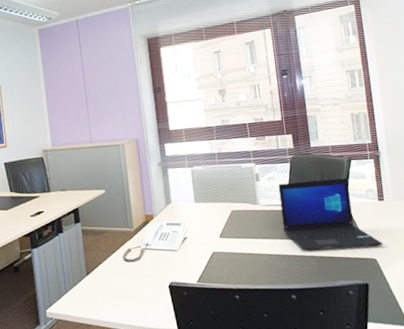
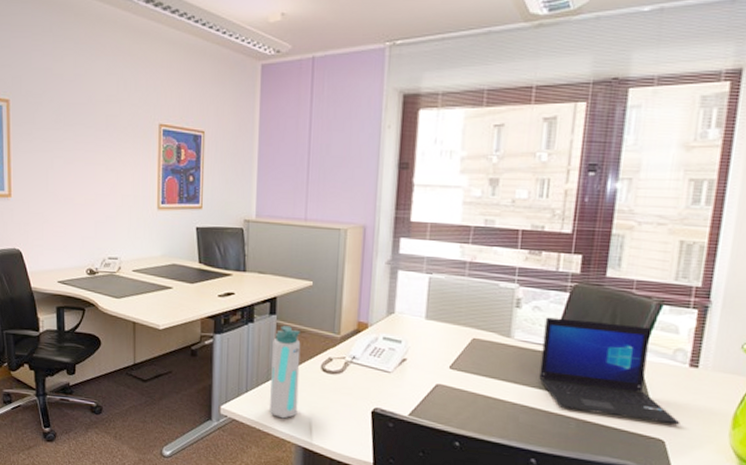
water bottle: none [81,229,111,309] -> present [270,325,301,419]

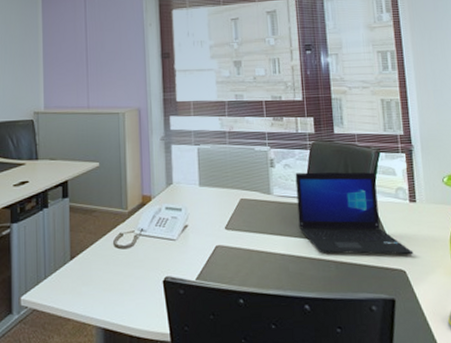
water bottle: present [270,325,301,419] -> none [67,207,95,301]

